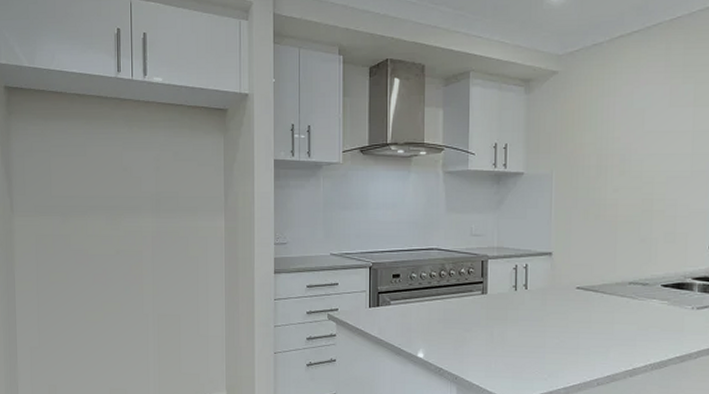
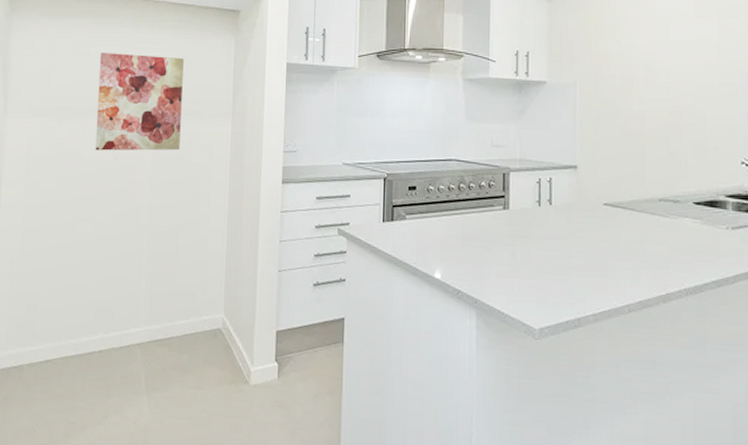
wall art: none [96,153,177,246] -> present [95,53,184,151]

